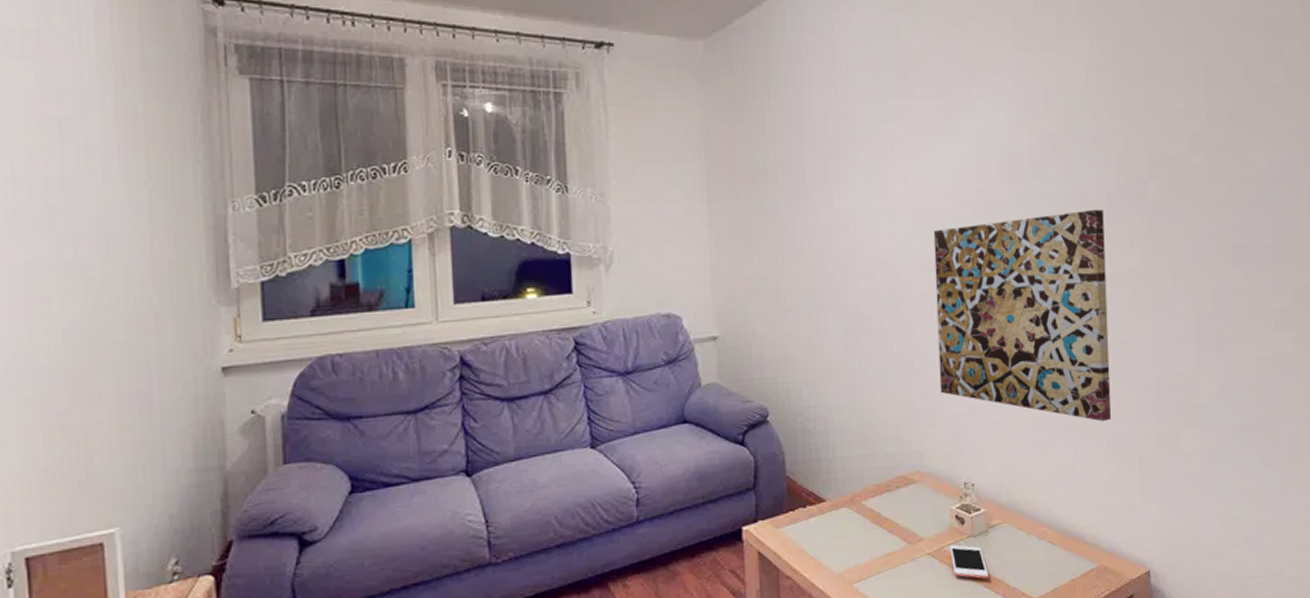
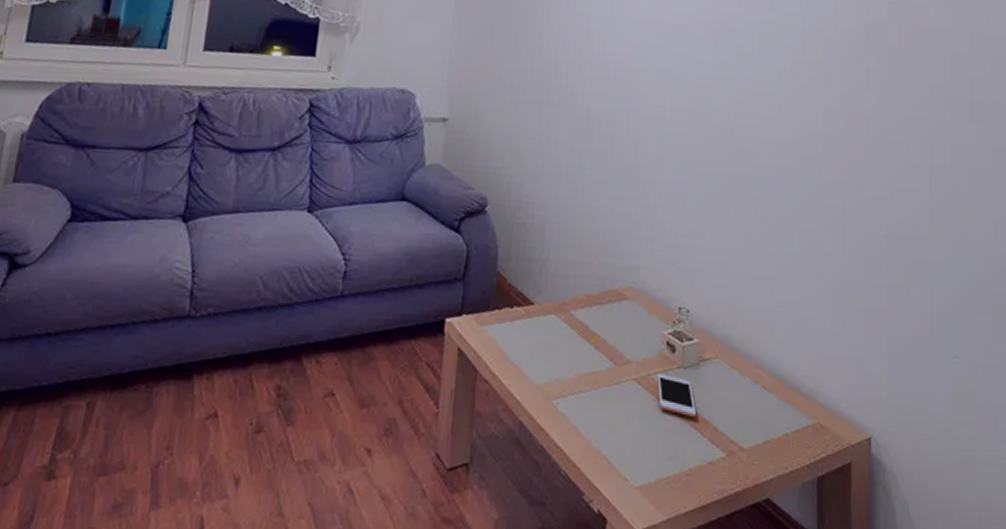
wall art: present [933,209,1112,422] -> none [662,44,841,265]

